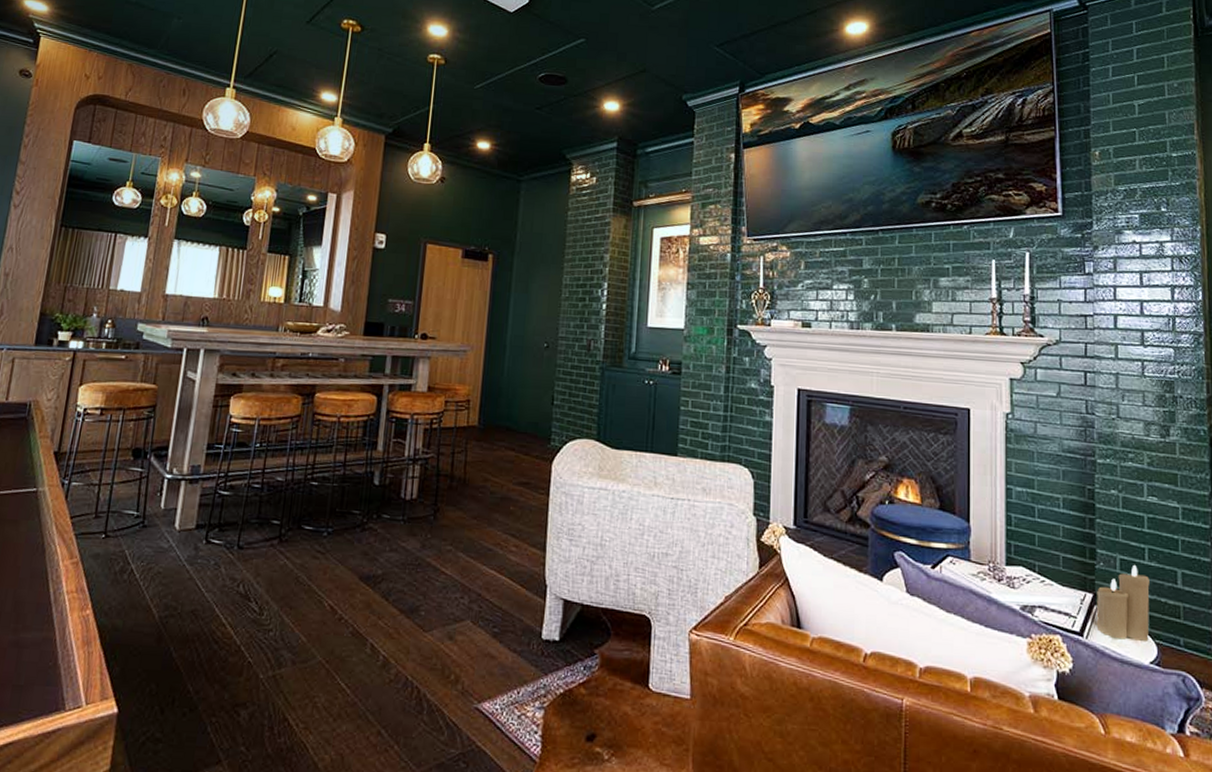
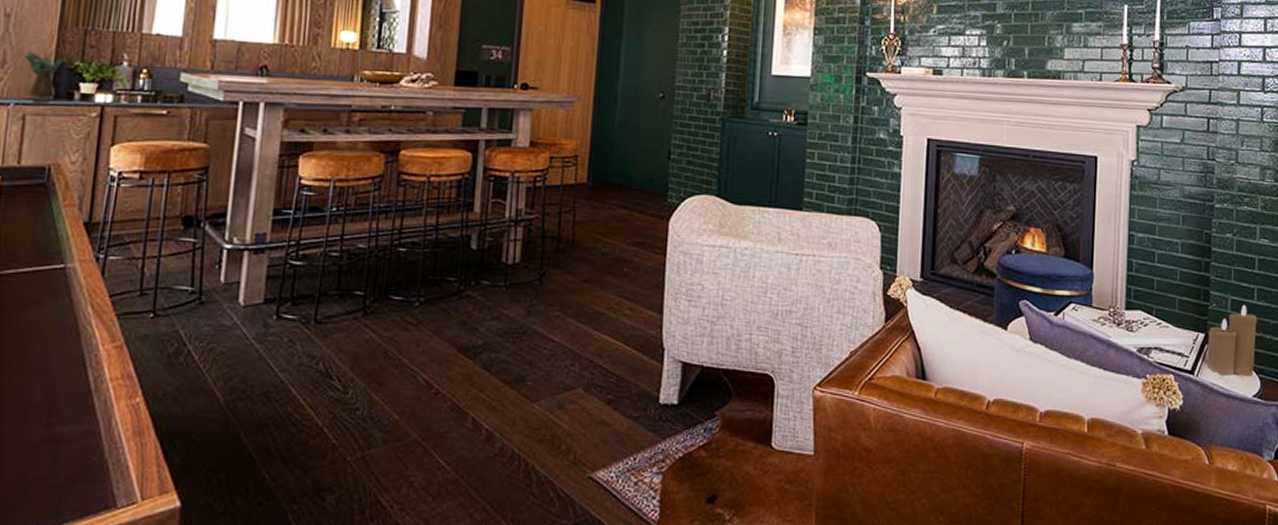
vase: none [17,304,48,349] -> present [25,51,65,104]

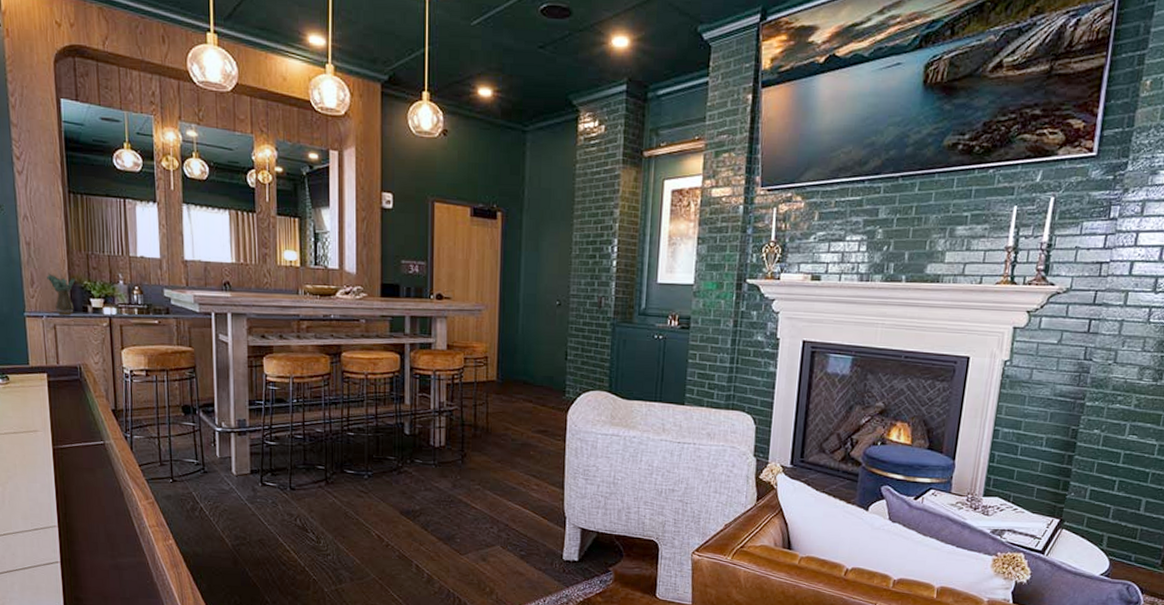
candle: present [1206,304,1257,376] -> none [1058,494,1115,557]

